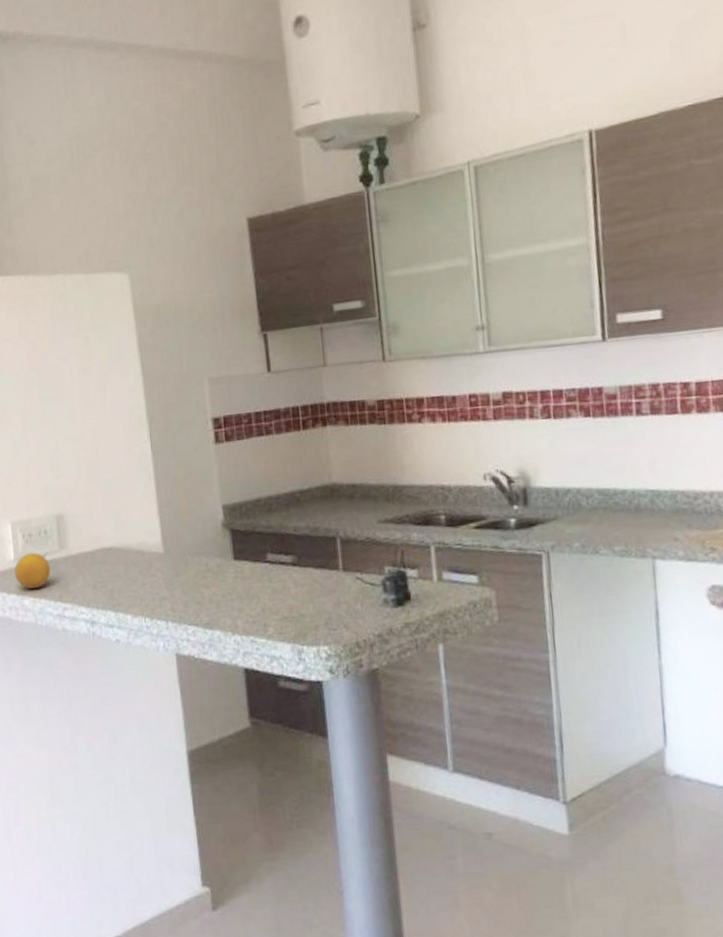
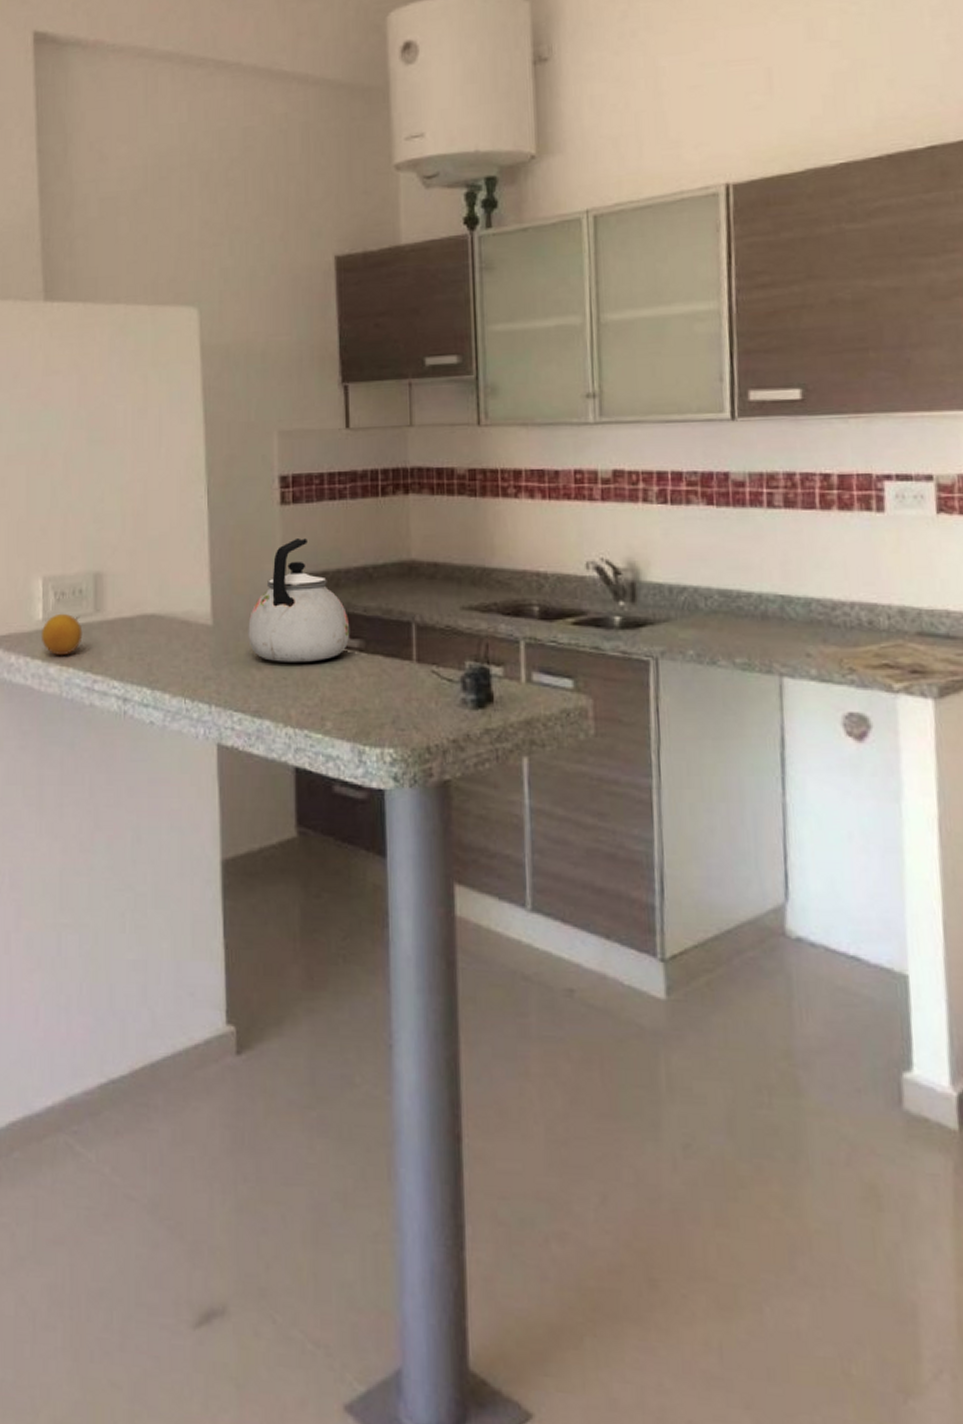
kettle: none [194,471,284,580] -> present [248,538,350,663]

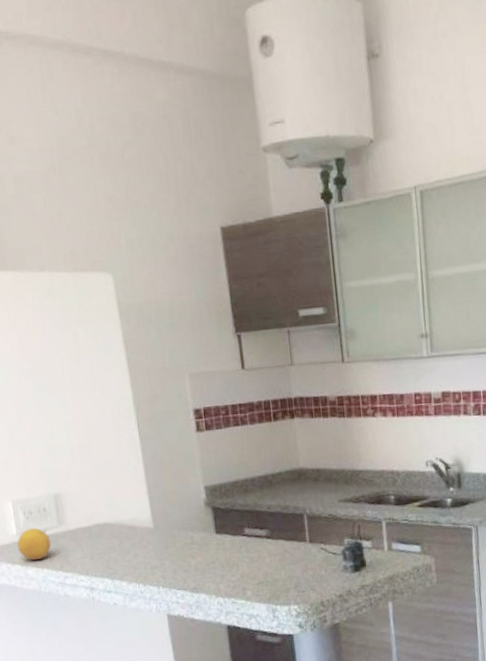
kettle: present [248,538,350,663] -> none [181,457,259,551]

